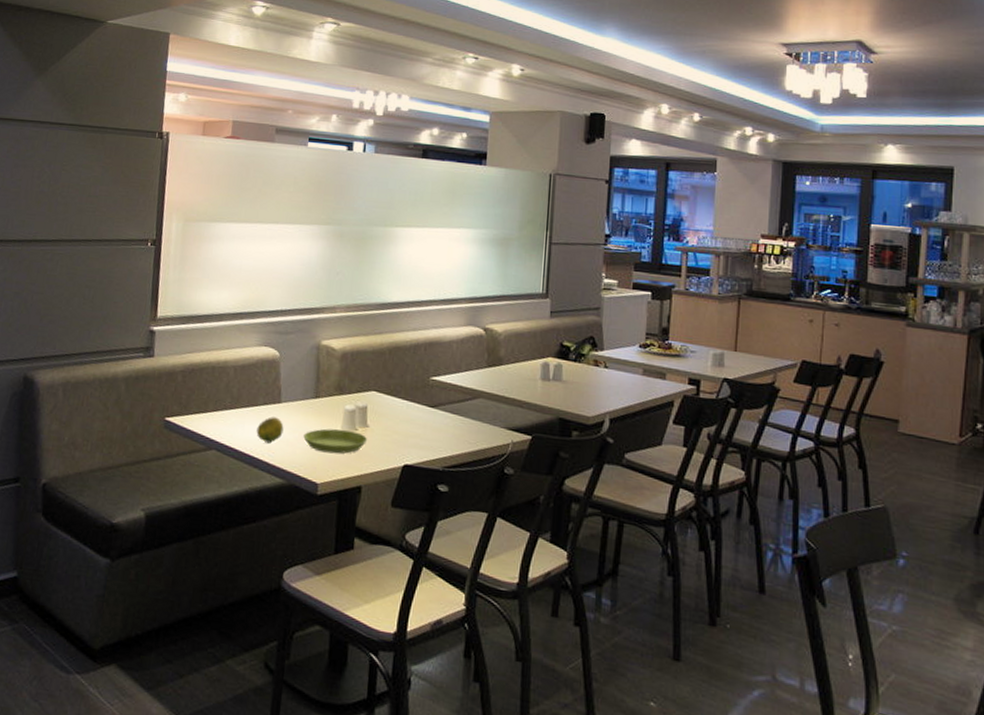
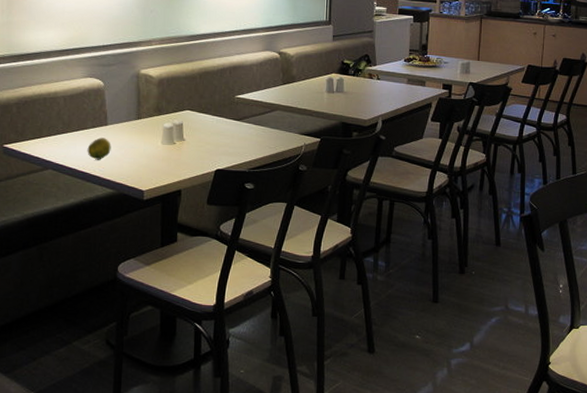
saucer: present [303,428,368,454] -> none [129,144,185,165]

